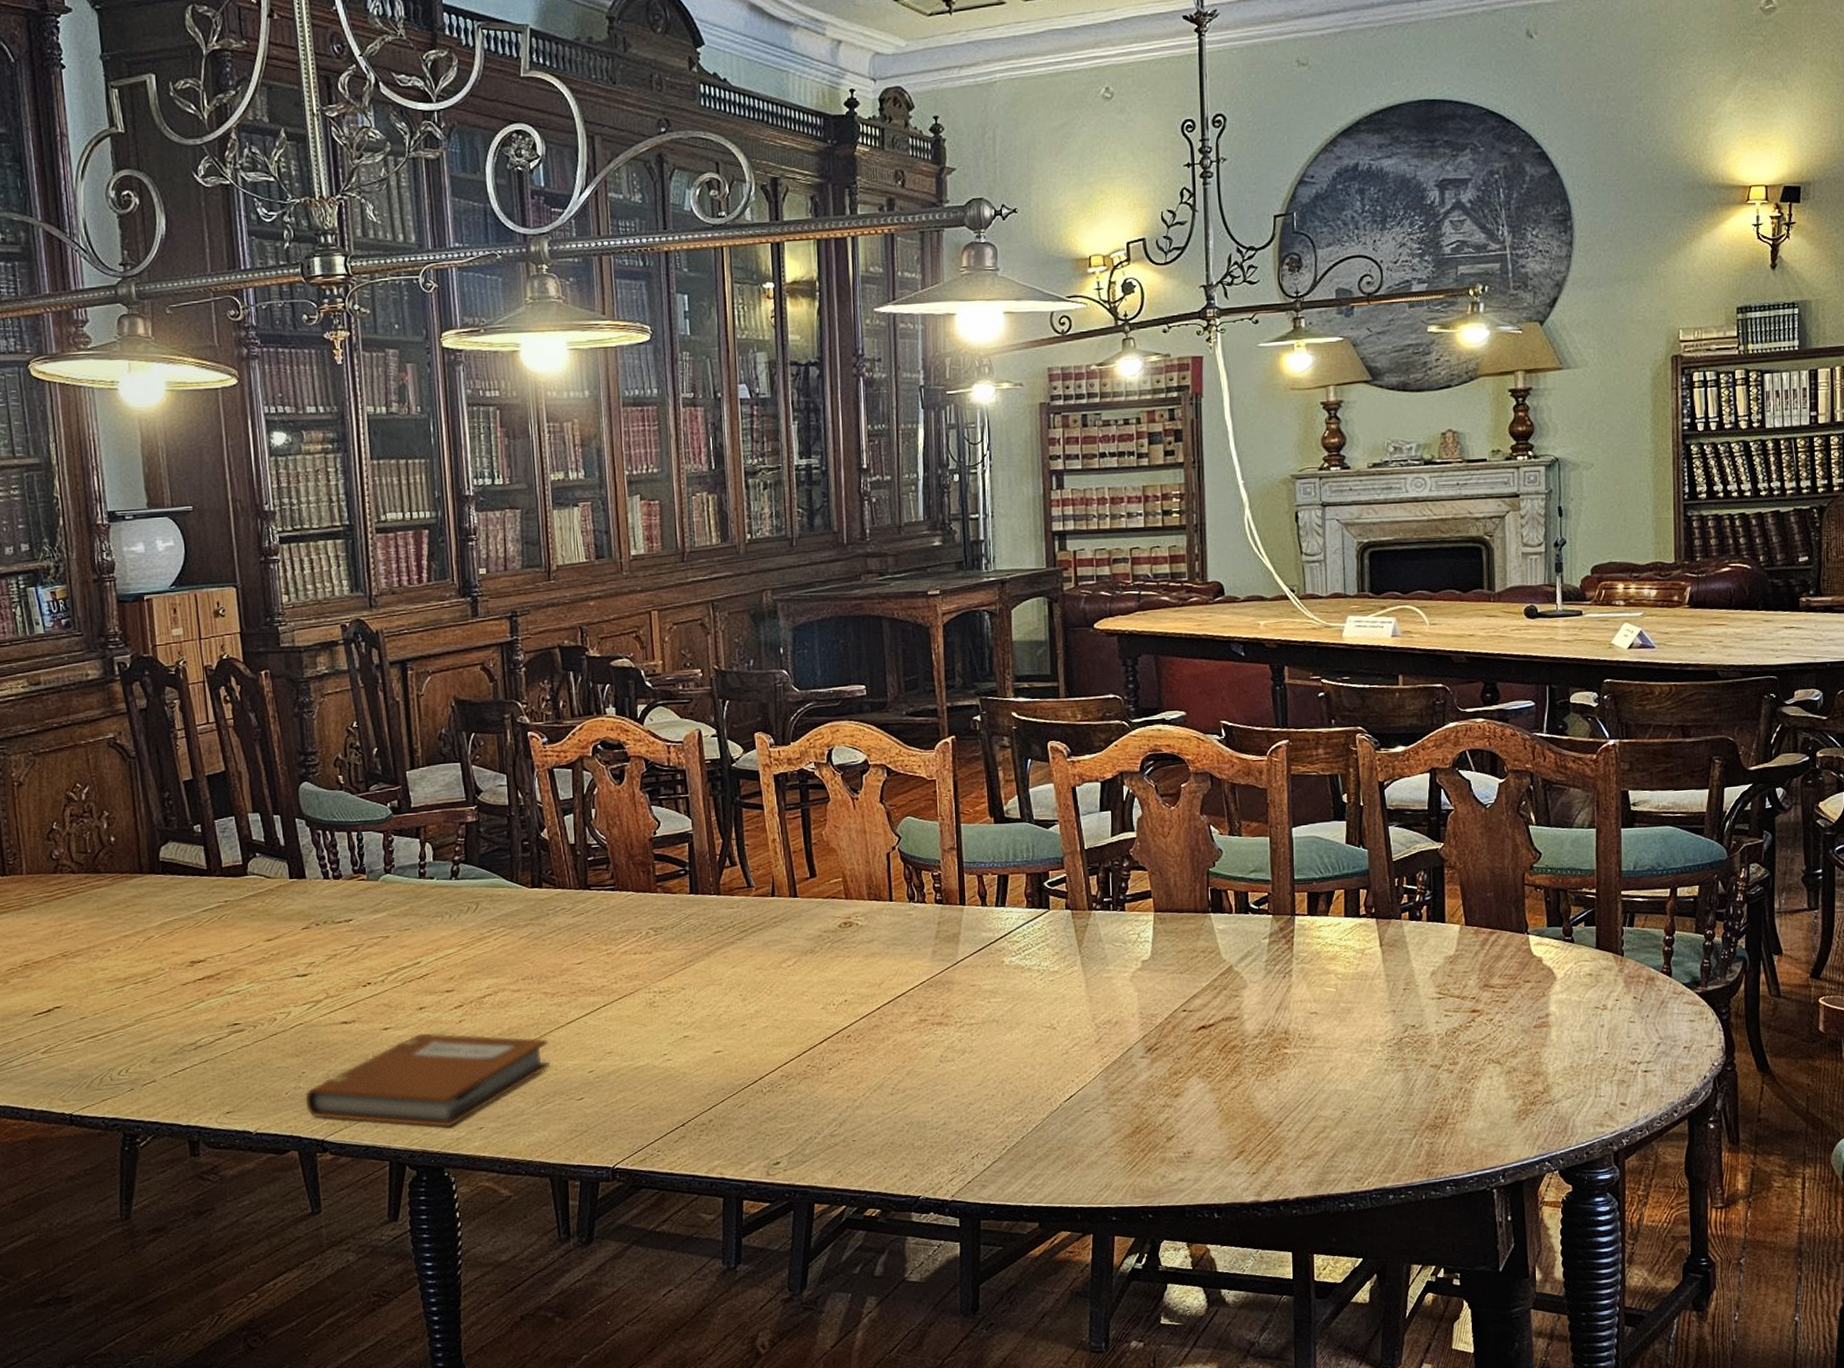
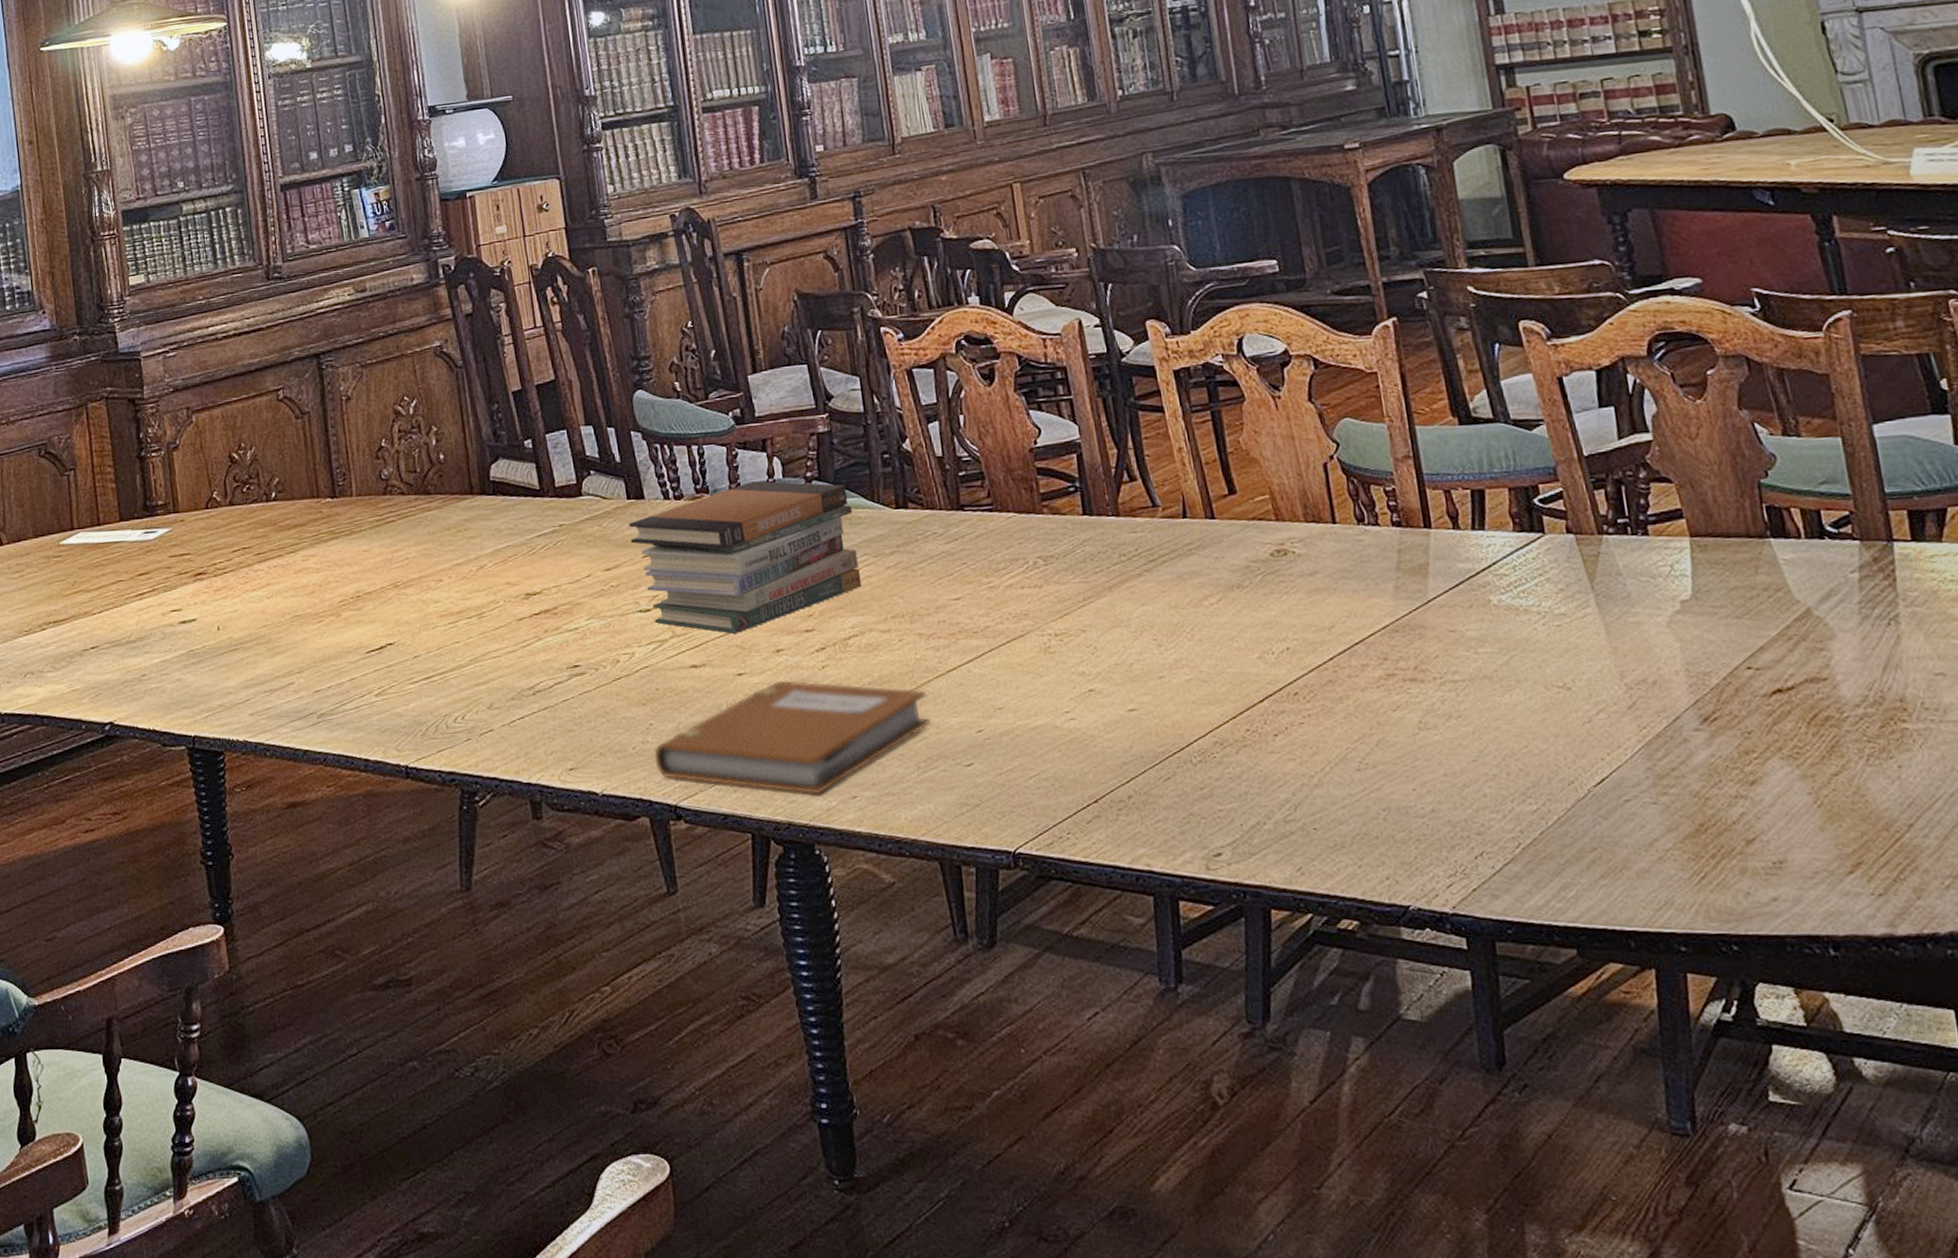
book stack: none [290,863,498,995] -> present [628,481,862,635]

